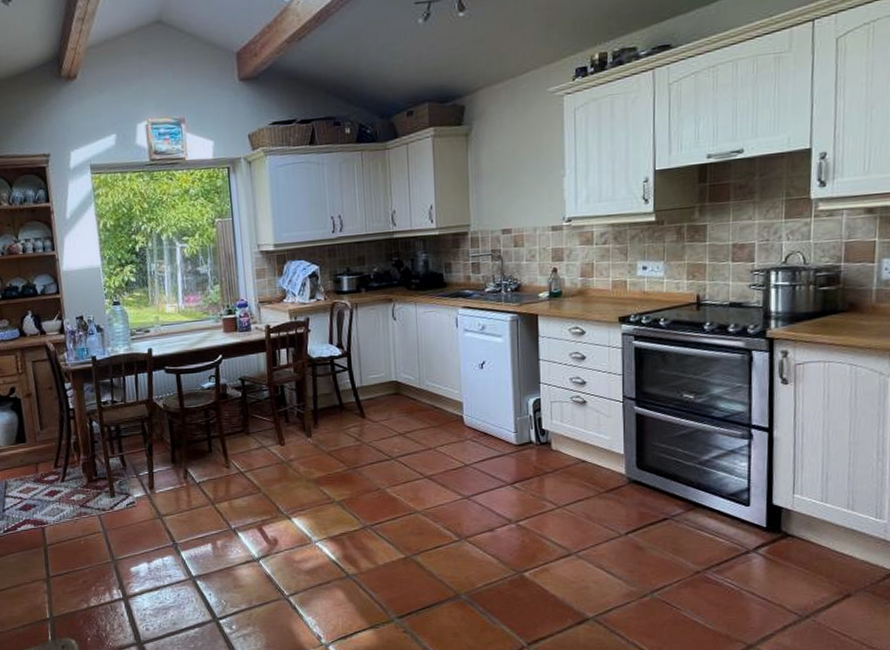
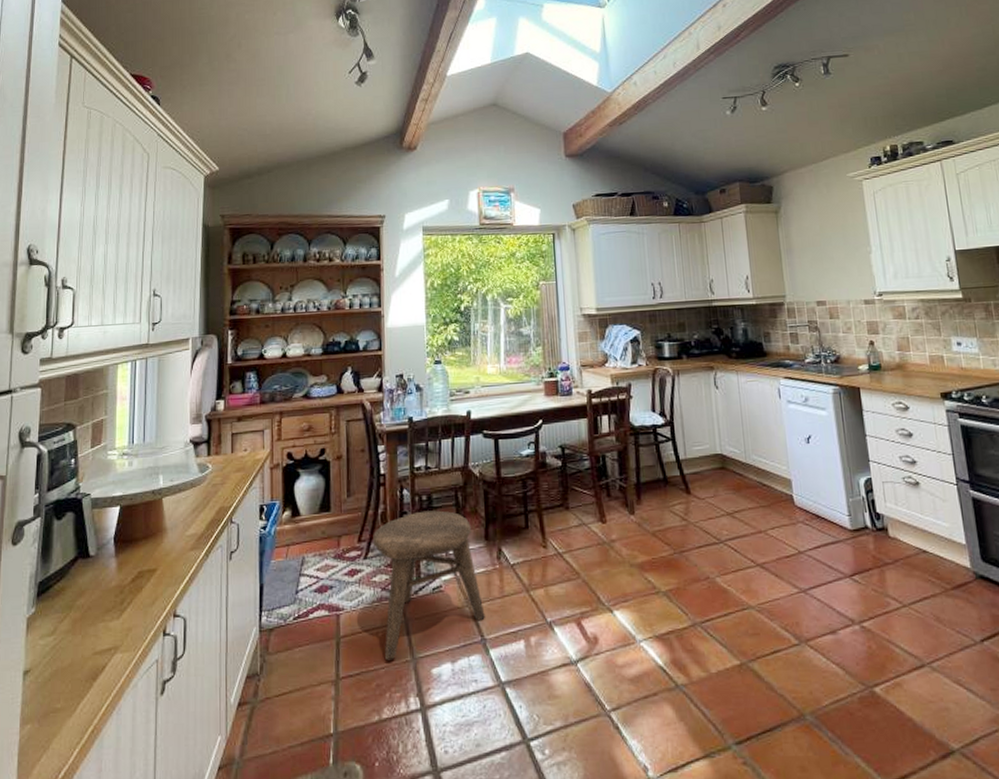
stool: none [67,439,175,562] -> present [373,510,485,660]

